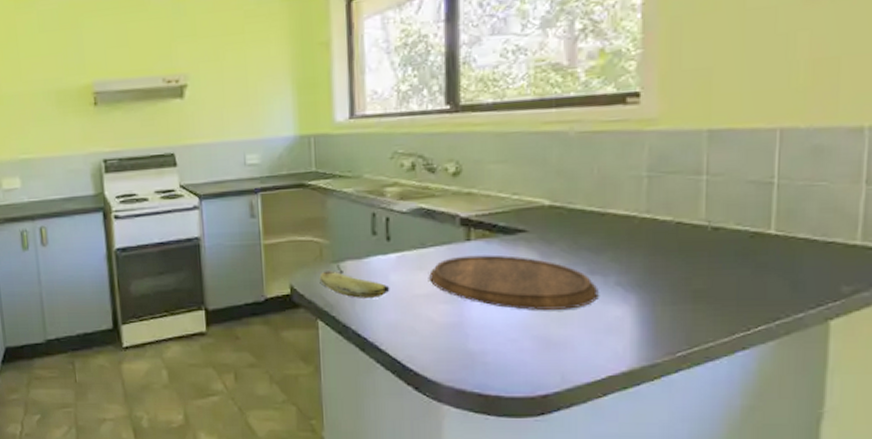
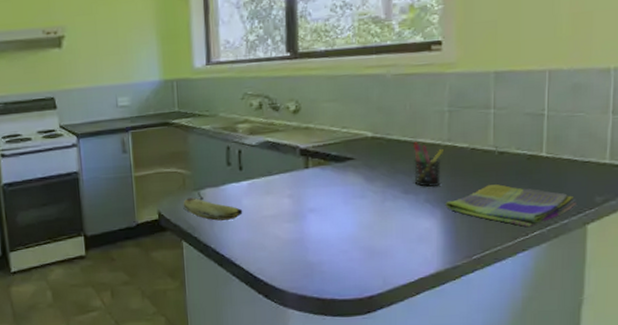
cutting board: present [429,255,599,310] -> none [275,179,412,226]
pen holder: none [601,213,640,268] -> present [412,142,443,187]
dish towel: none [641,267,817,321] -> present [445,184,578,228]

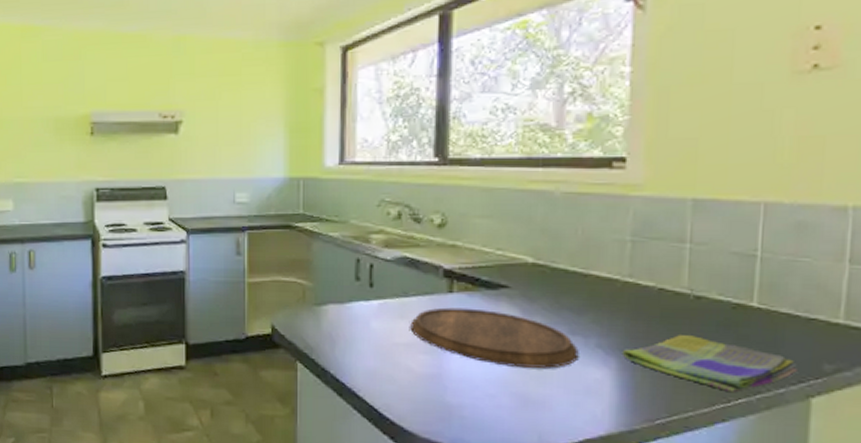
fruit: present [183,192,243,221] -> none [301,308,371,344]
cutting board: none [275,179,412,226] -> present [410,307,579,368]
pen holder: present [412,142,443,187] -> none [583,274,623,331]

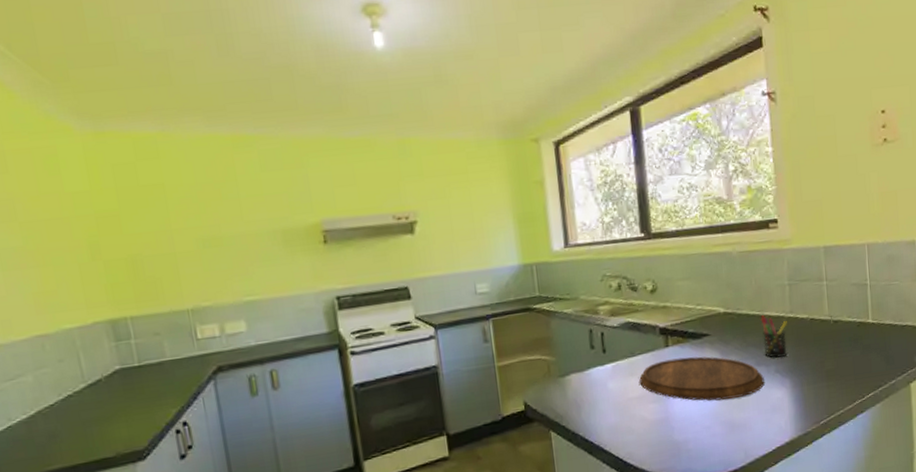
pen holder: none [583,274,623,331] -> present [760,315,787,358]
dish towel: present [622,335,799,393] -> none [792,351,901,390]

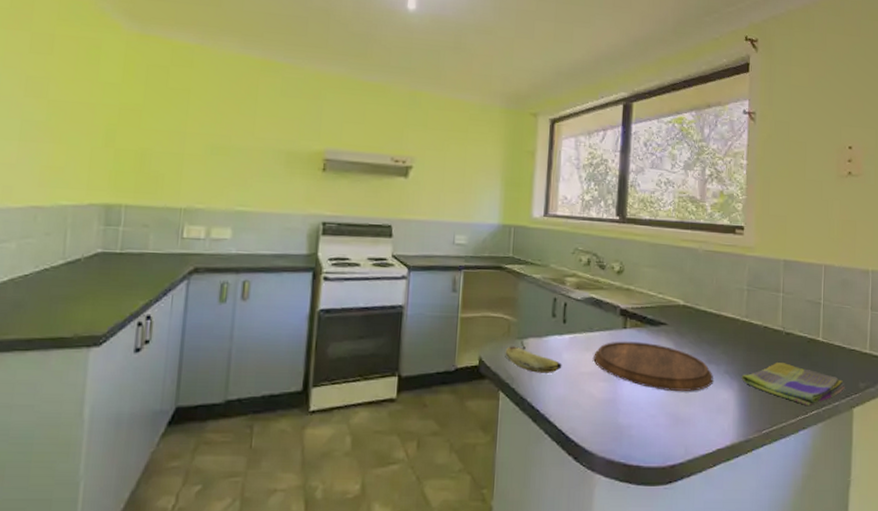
fruit: none [549,378,609,407] -> present [505,341,562,373]
pen holder: present [760,315,787,358] -> none [716,315,742,360]
dish towel: none [792,351,901,390] -> present [741,363,846,407]

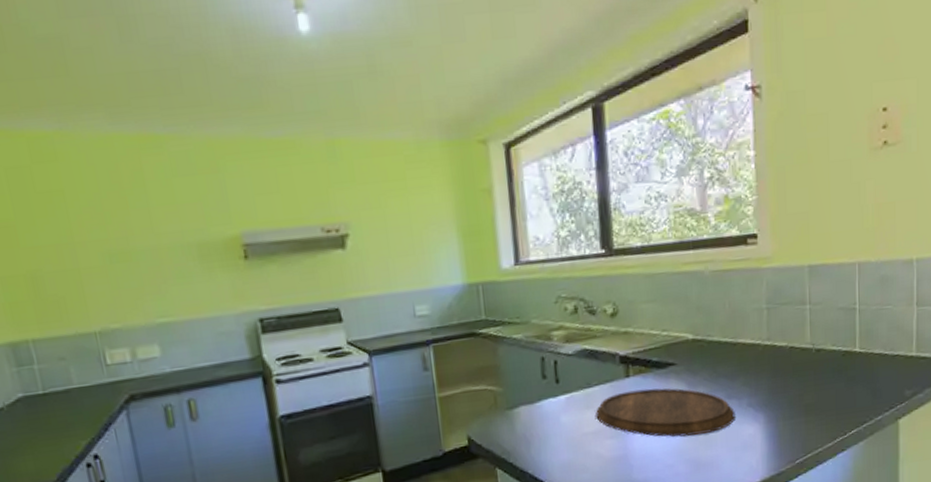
fruit: present [505,341,562,373] -> none [495,411,562,443]
dish towel: present [741,363,846,407] -> none [767,383,890,427]

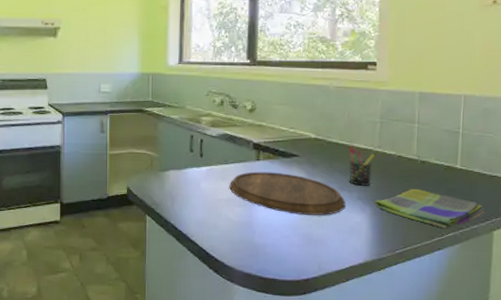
pen holder: none [733,343,763,390] -> present [349,146,374,187]
dish towel: none [767,383,890,427] -> present [374,189,486,229]

